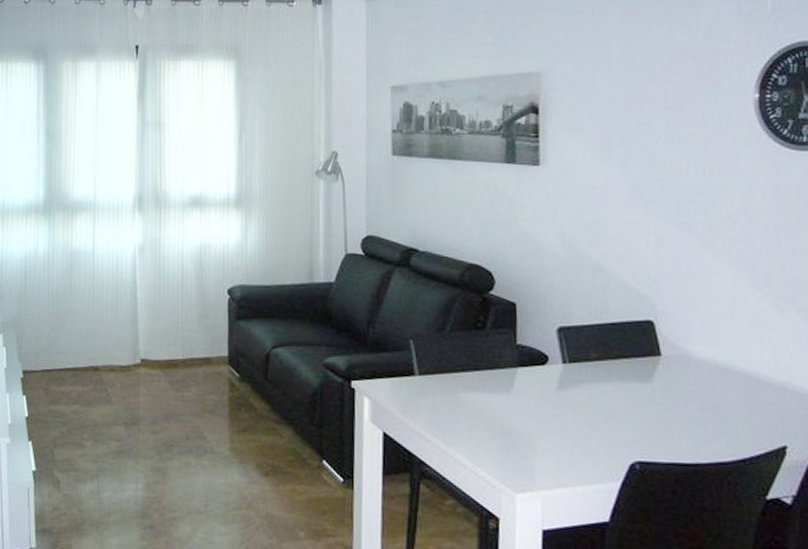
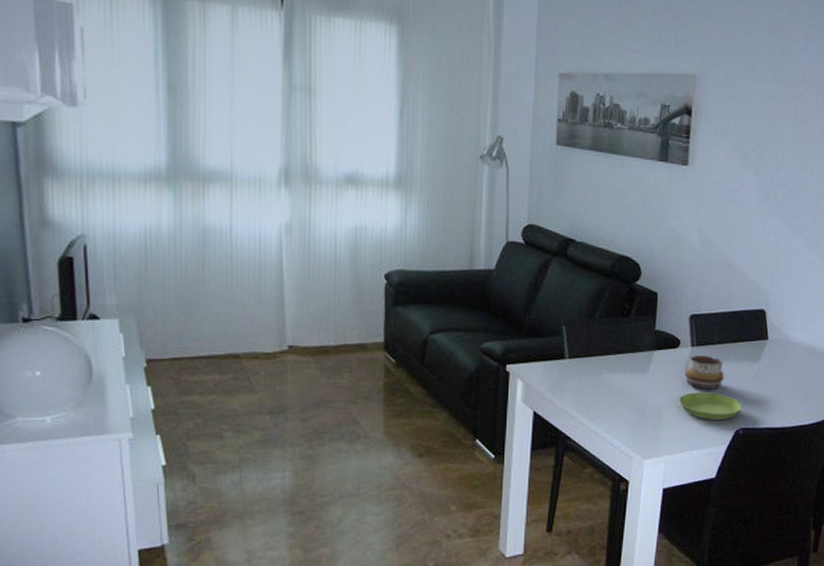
saucer: none [552,417,636,452] -> present [678,392,742,420]
decorative bowl: none [557,374,608,413] -> present [684,356,724,389]

